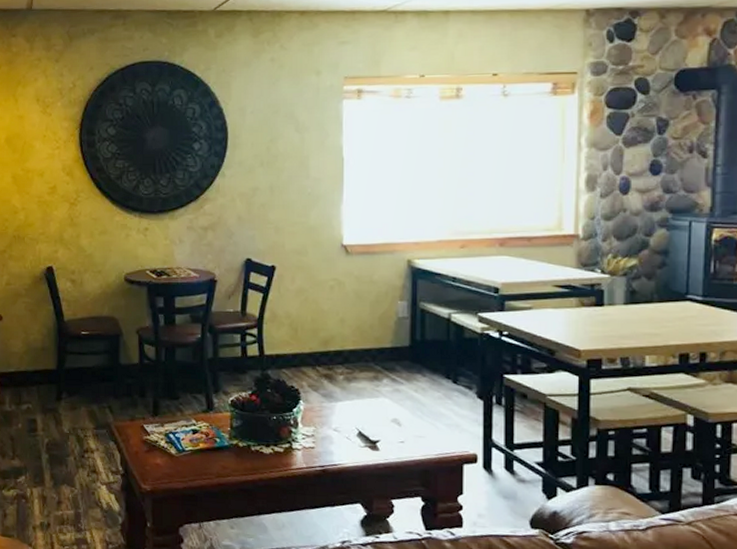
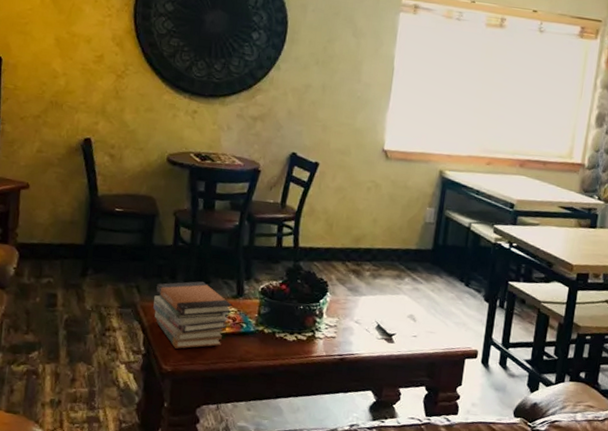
book stack: none [127,398,204,467] -> present [153,281,232,349]

